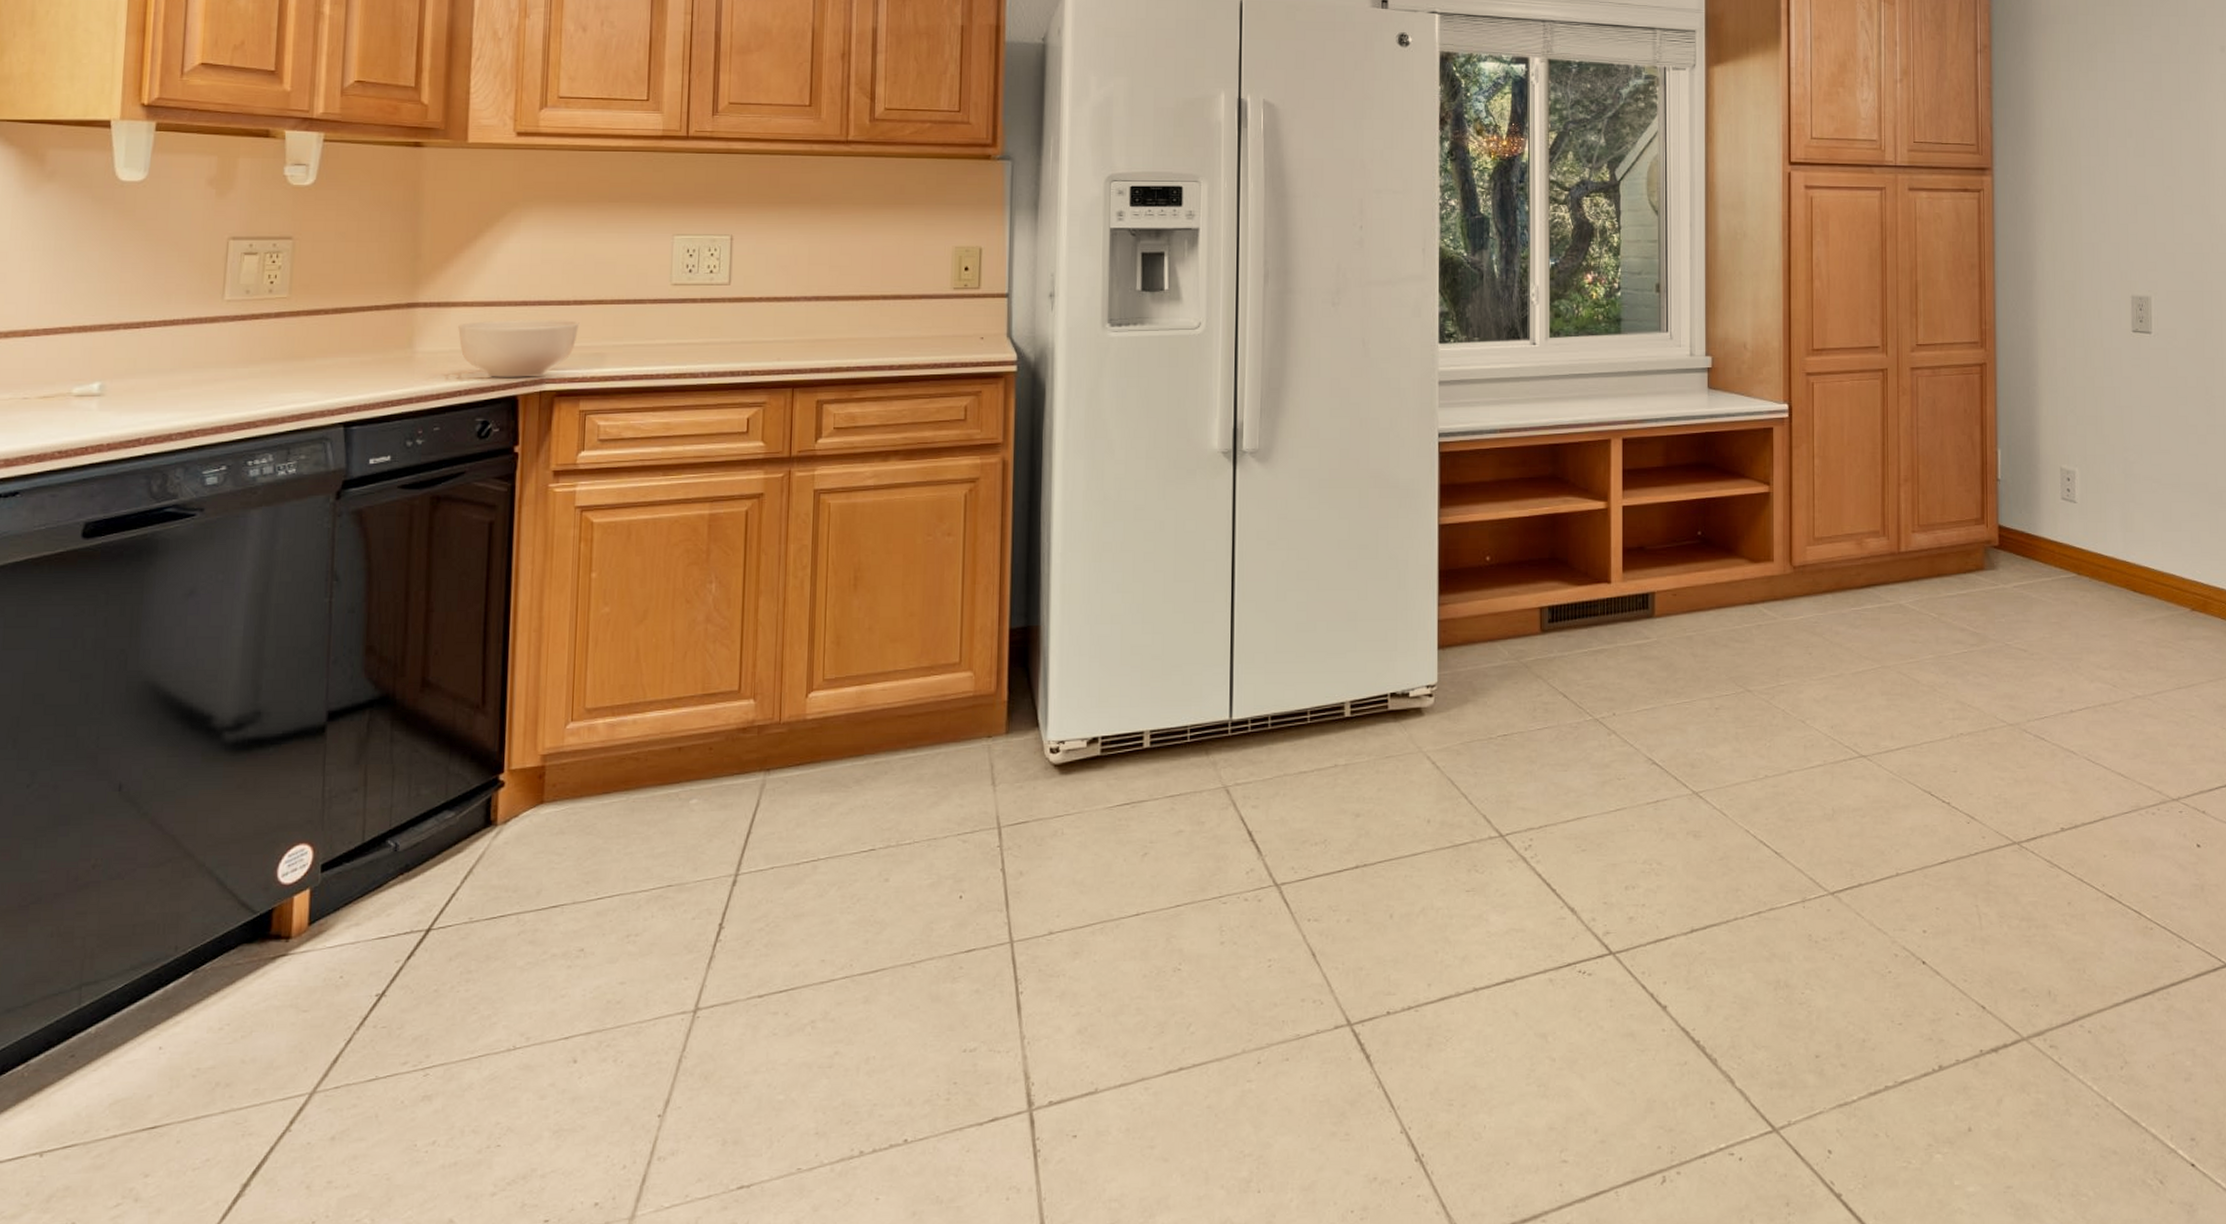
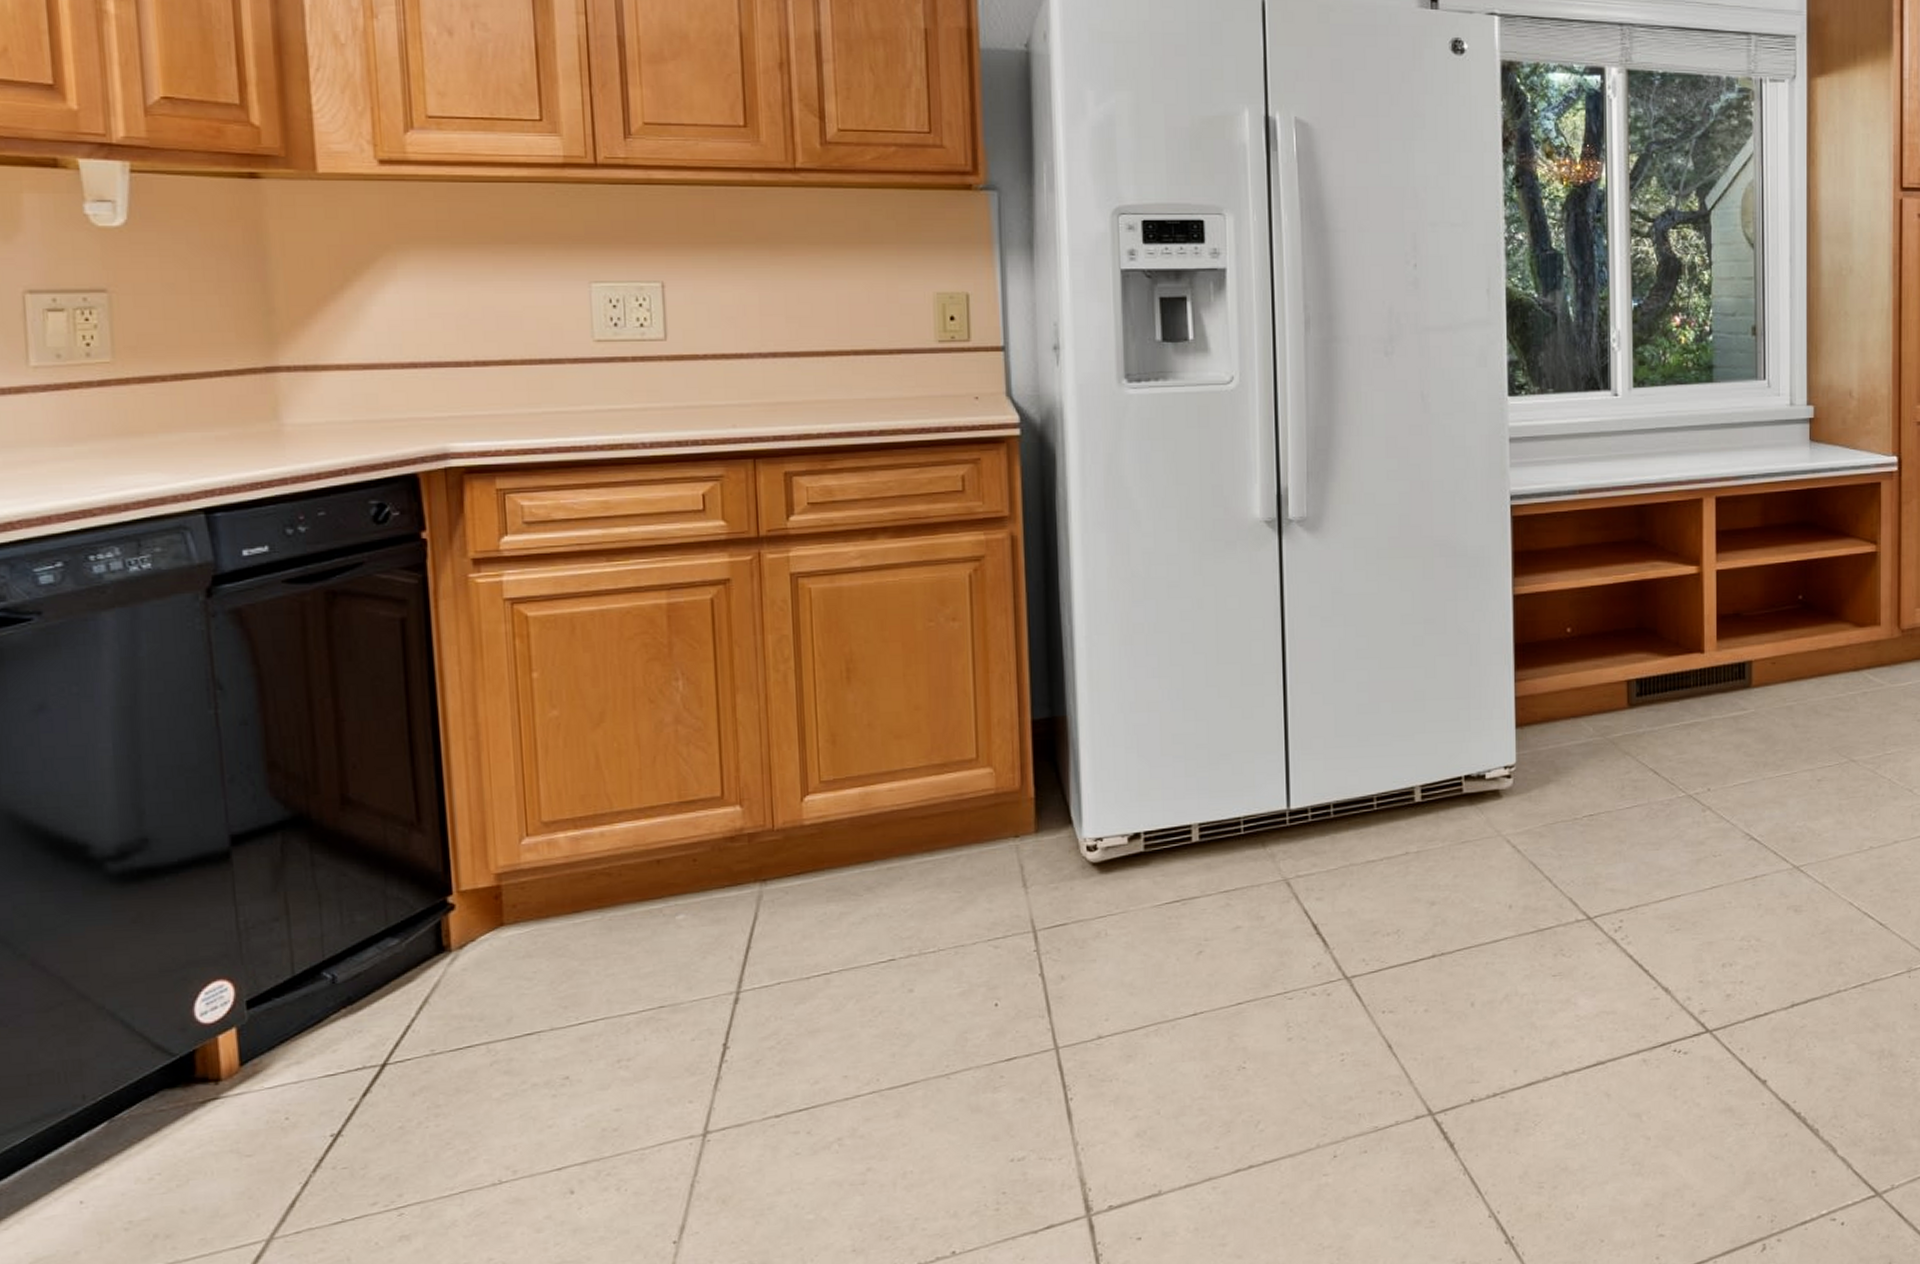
bowl: present [458,320,580,377] -> none [333,384,485,453]

